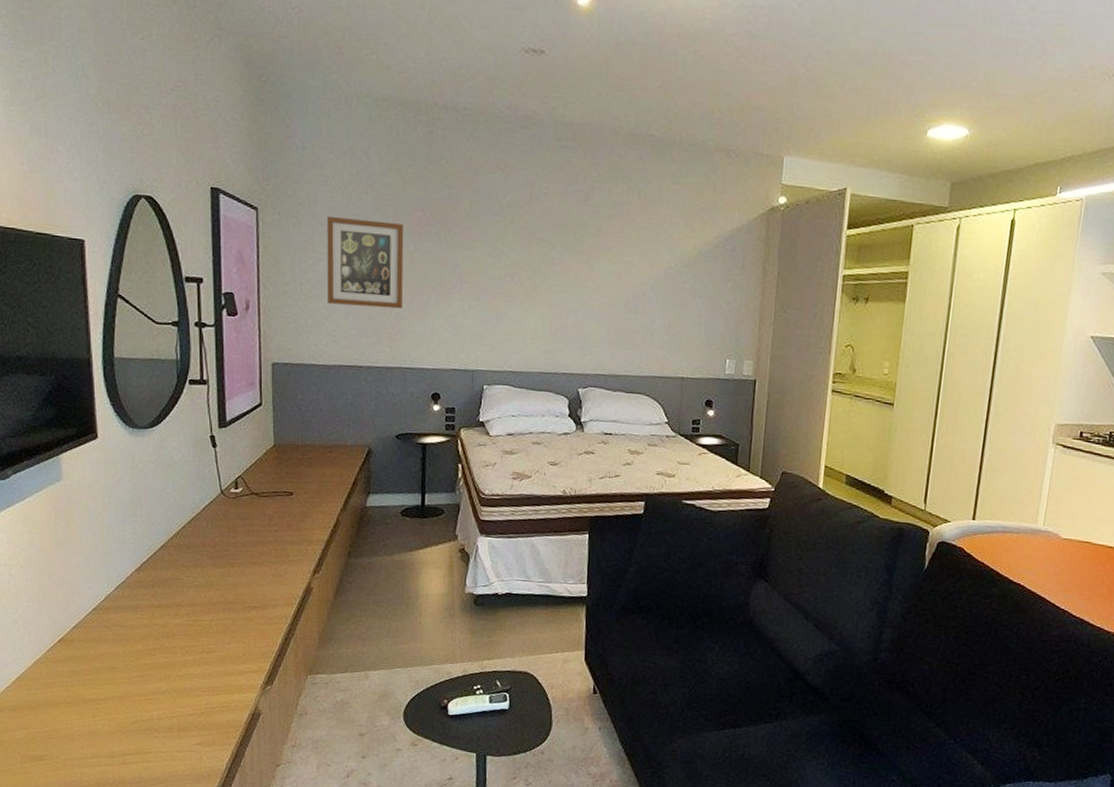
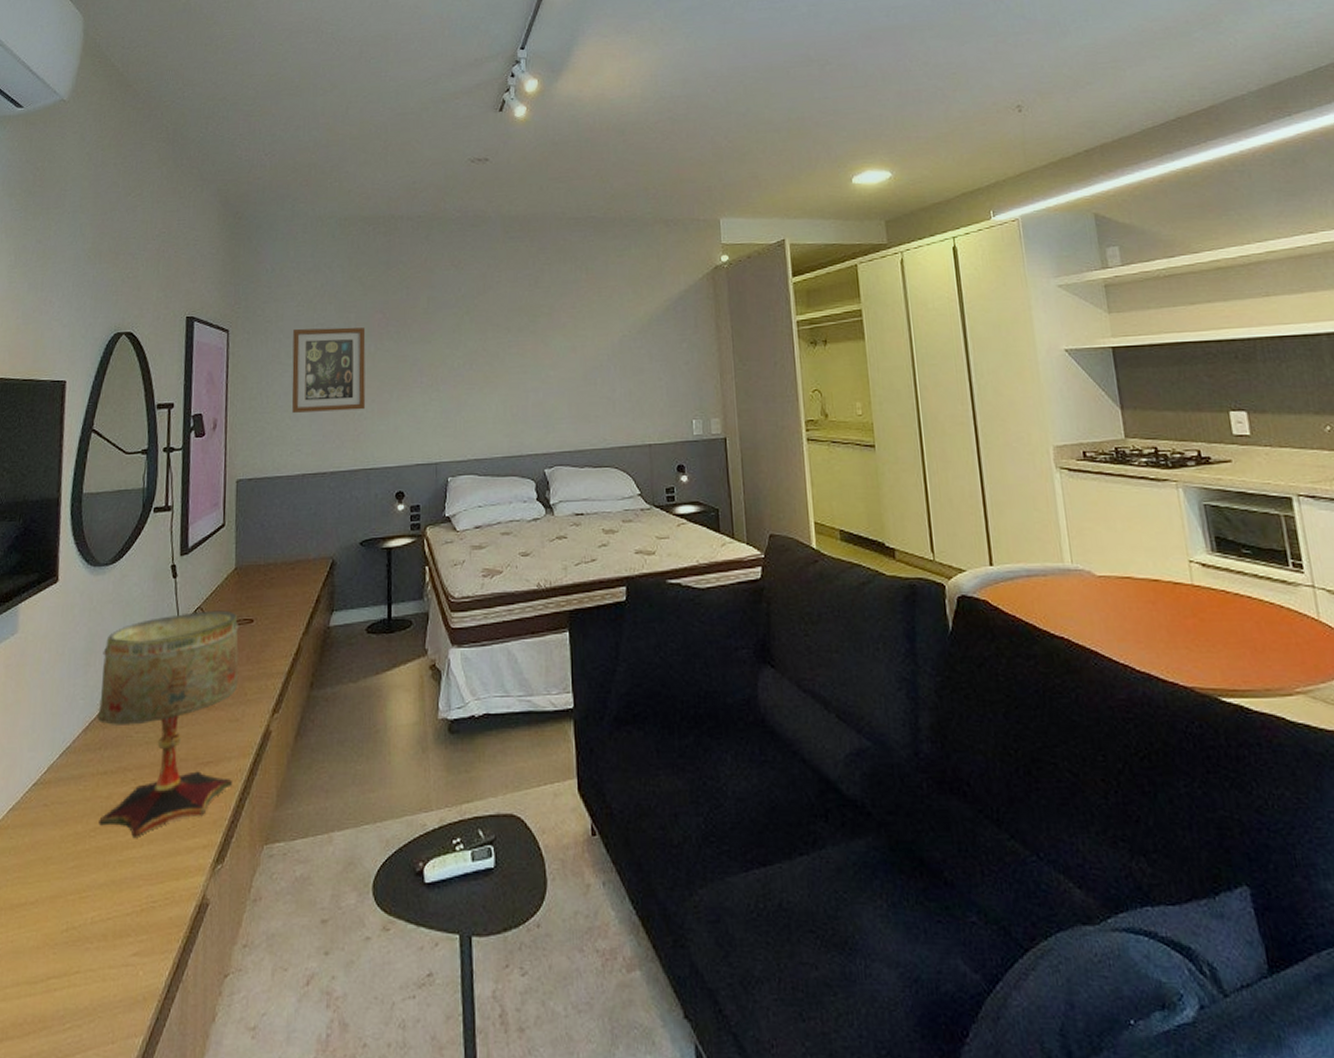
table lamp: none [148,480,281,659] -> present [97,610,239,837]

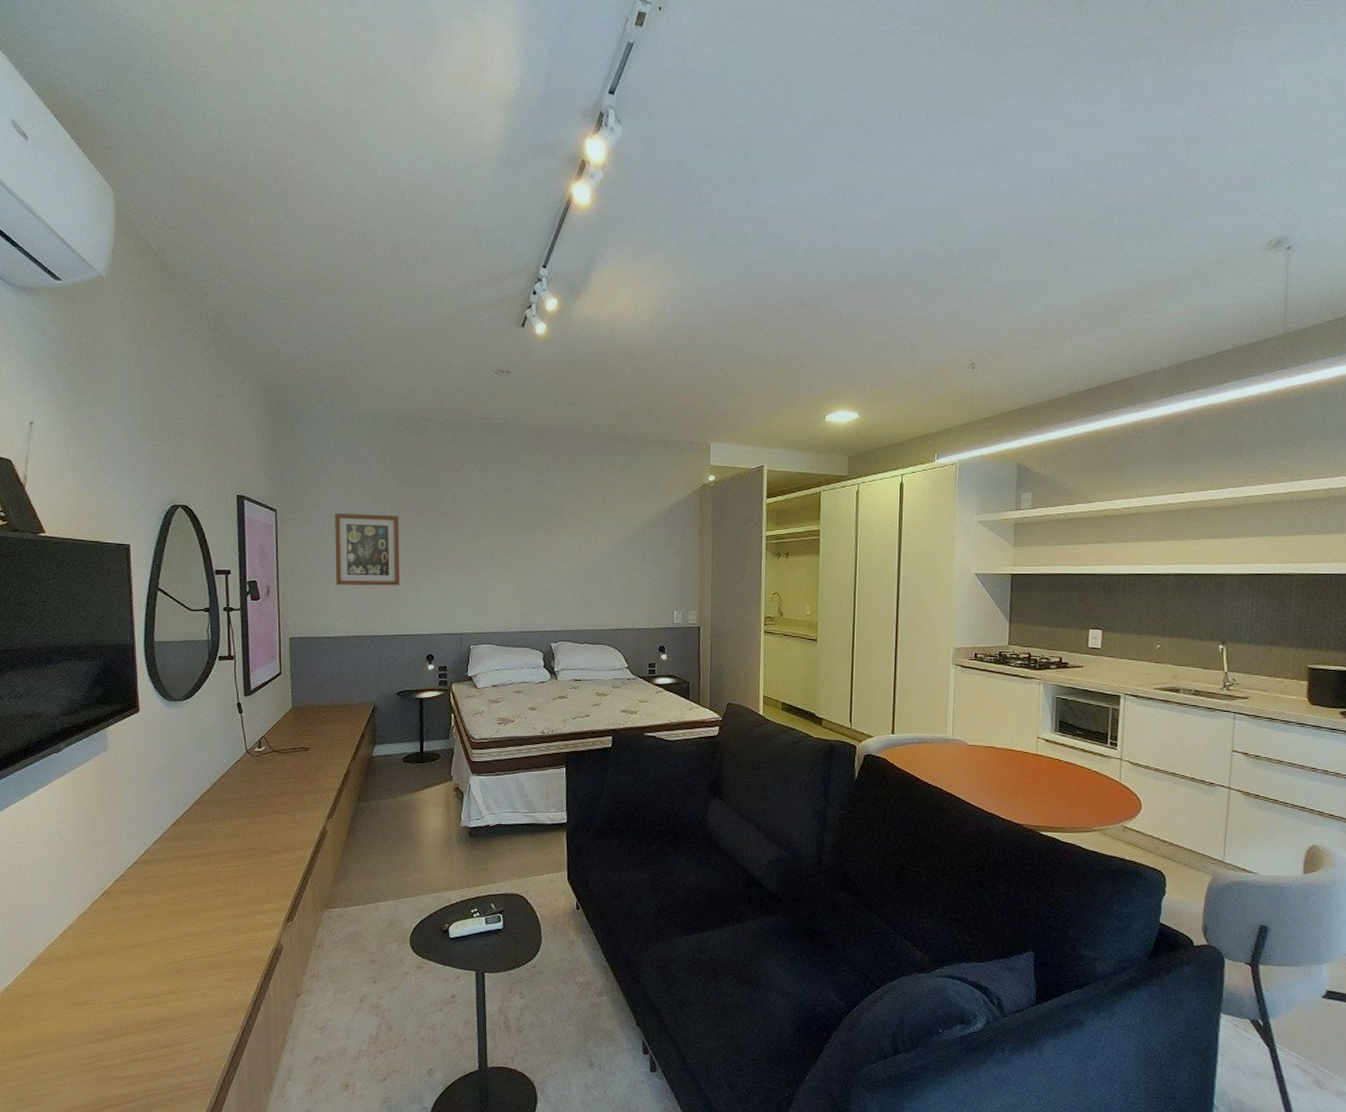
table lamp: present [97,610,239,837] -> none [183,740,299,902]

